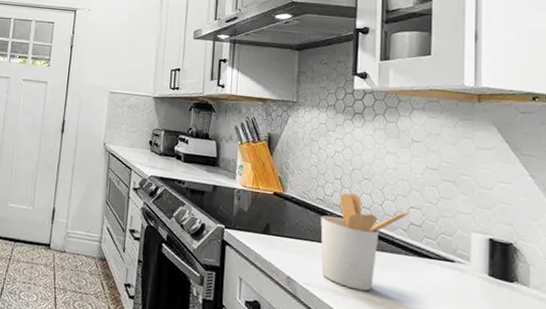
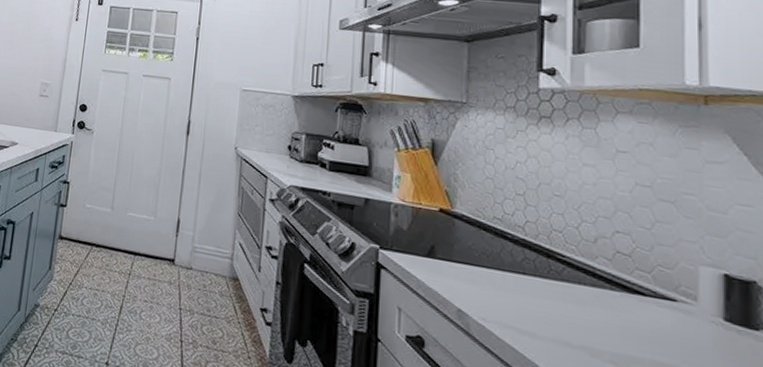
utensil holder: present [320,192,410,291] -> none [499,212,616,332]

